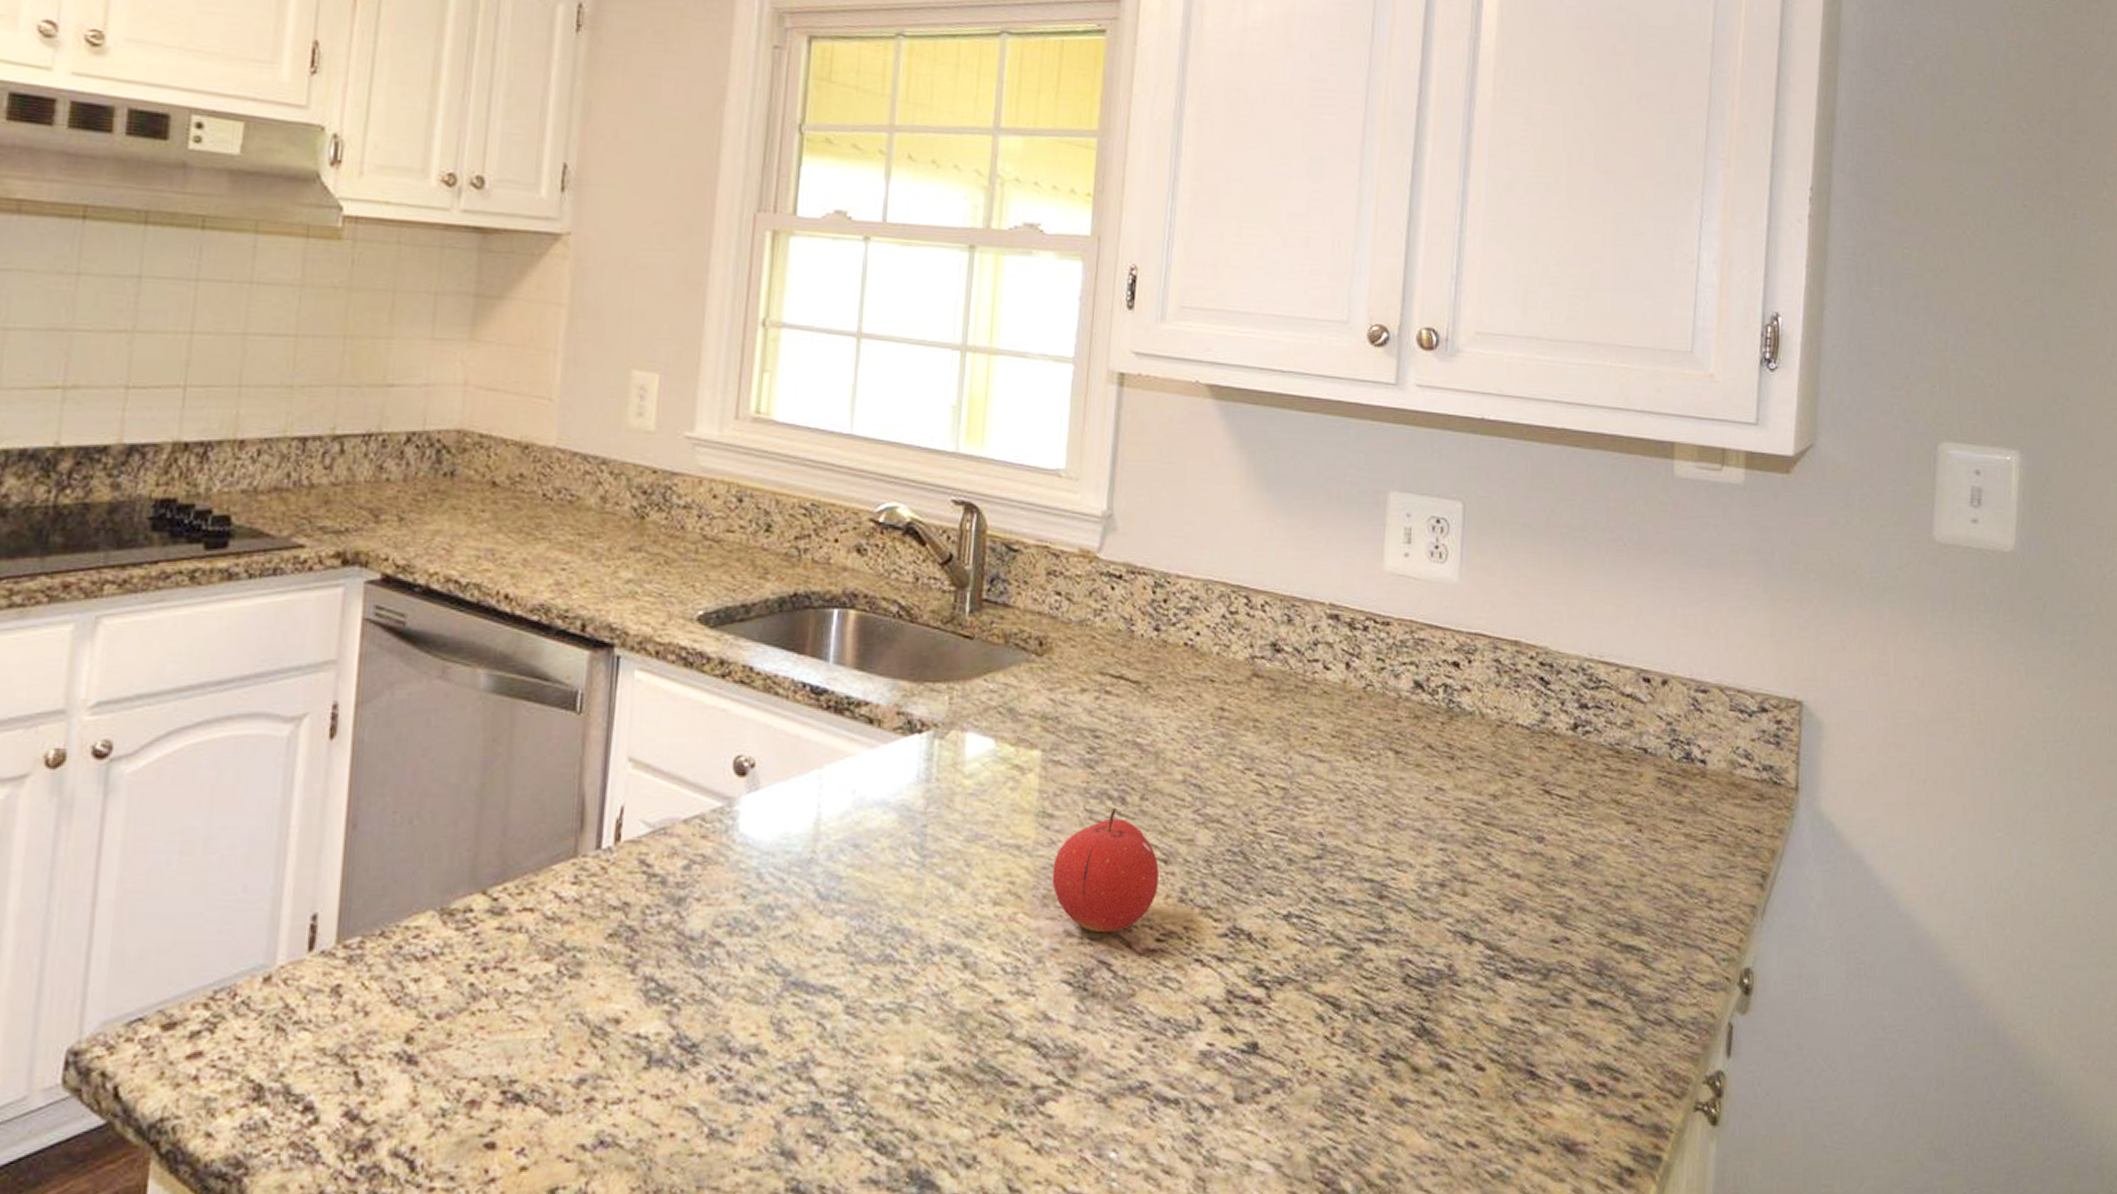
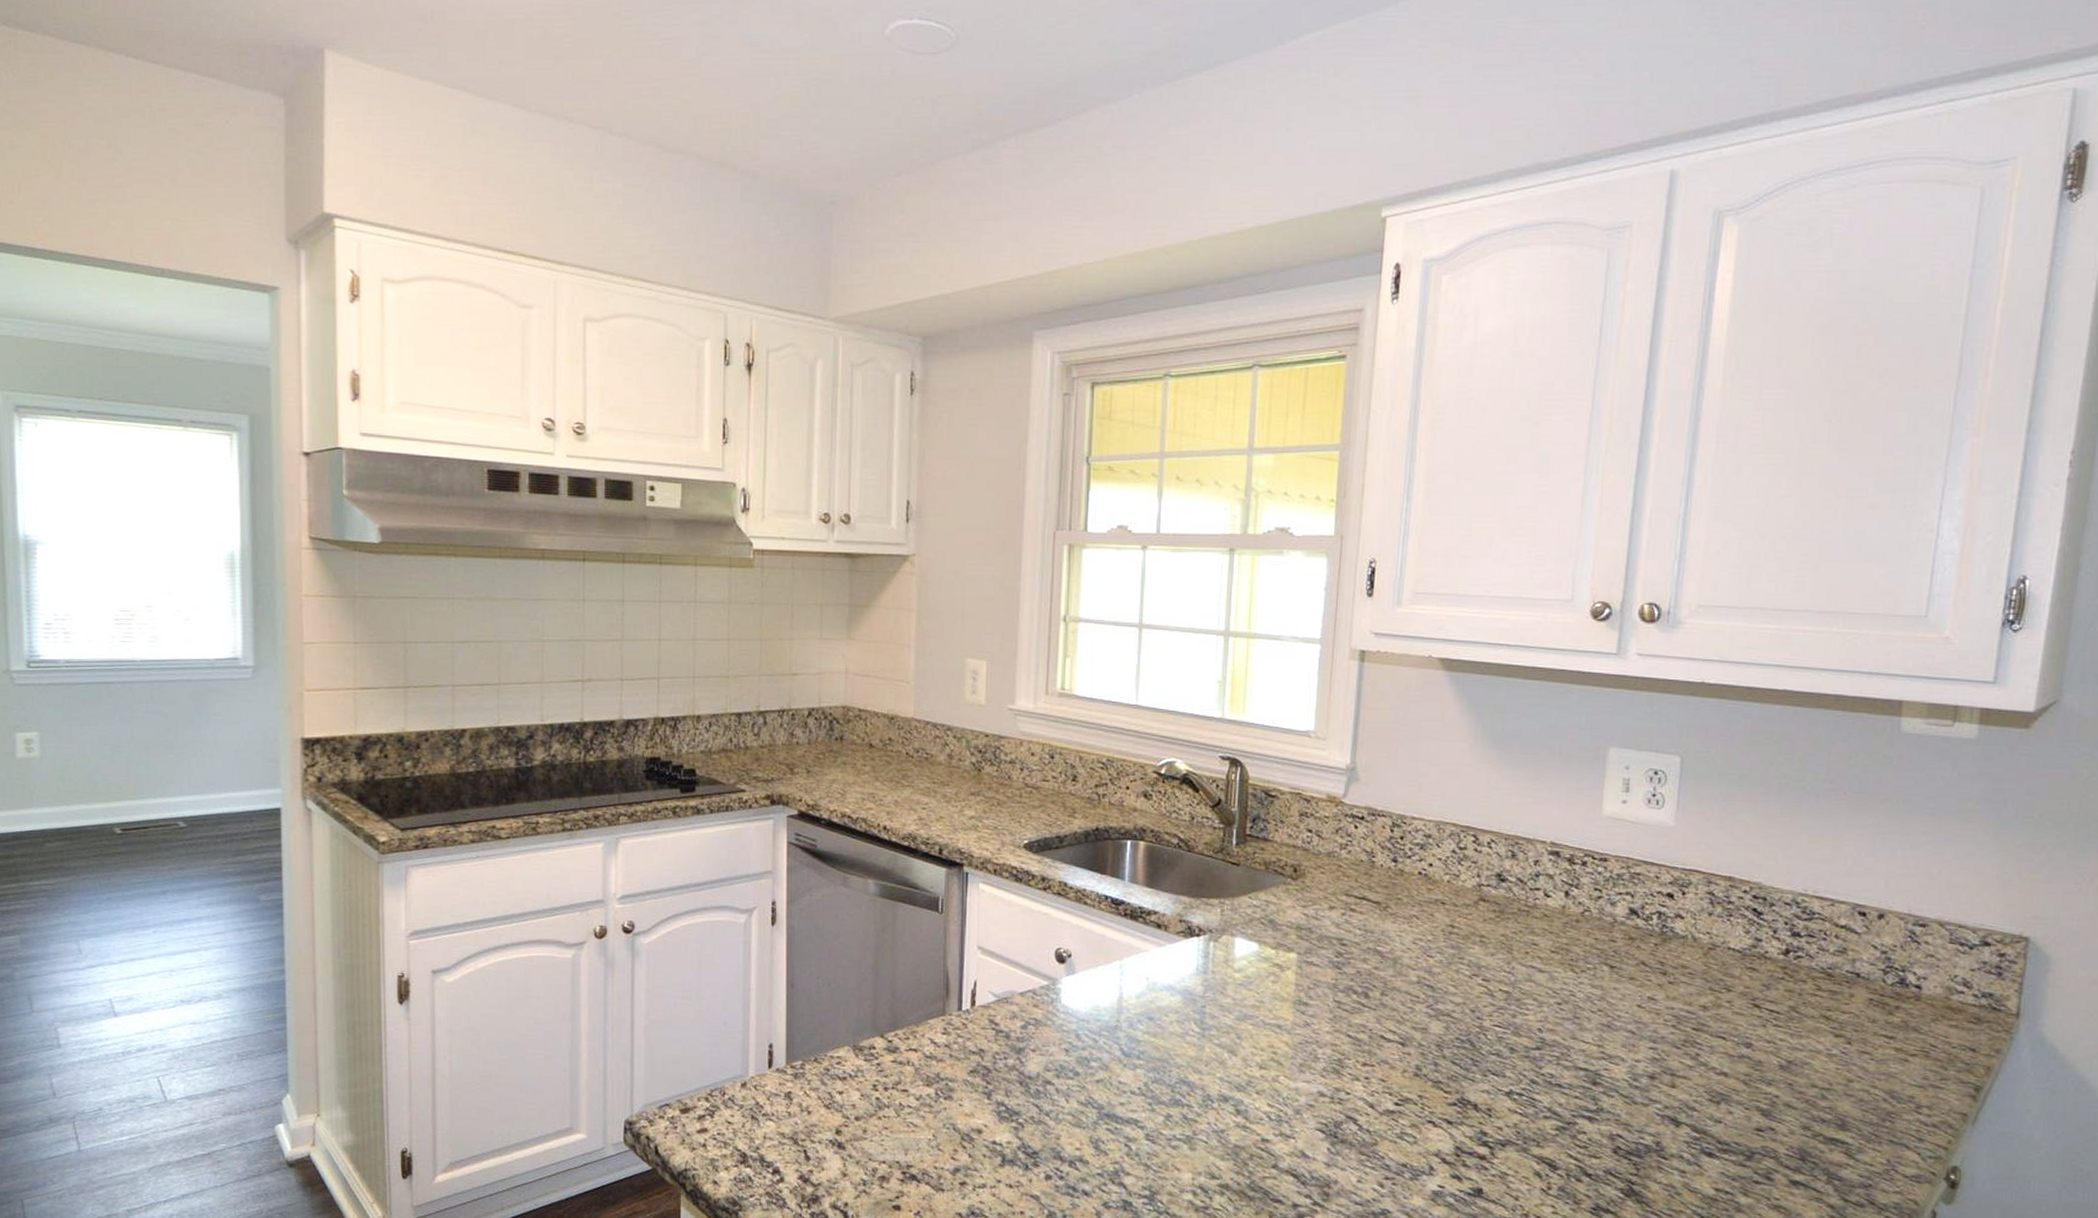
fruit: present [1052,808,1160,933] -> none [1307,1001,1398,1096]

